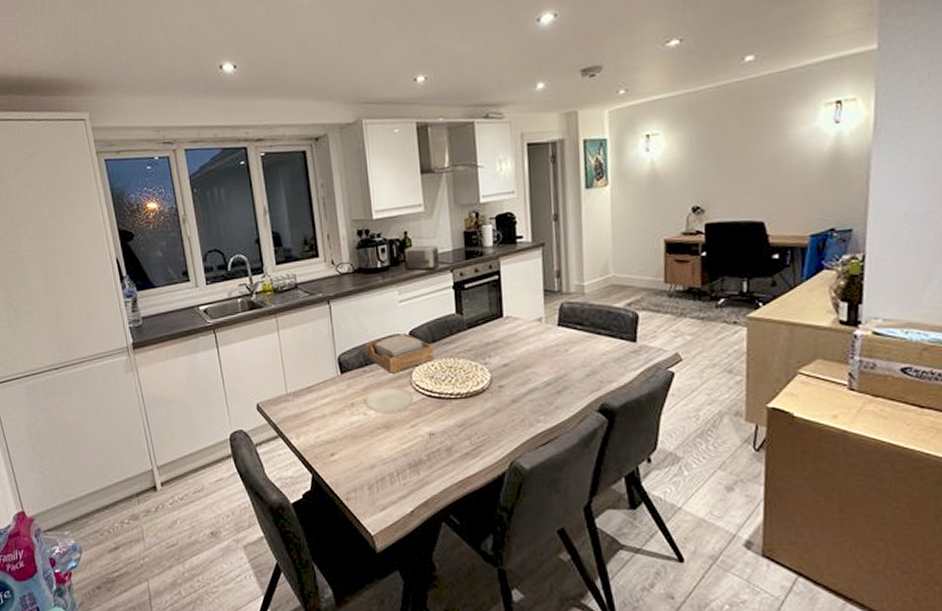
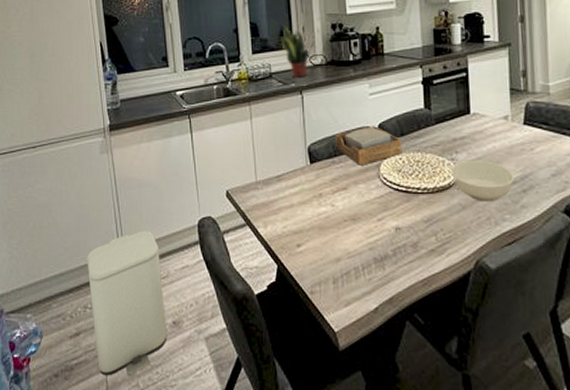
pedal bin: none [120,446,206,586] -> present [87,231,167,376]
potted plant: none [305,233,340,287] -> present [281,25,314,78]
plate: present [364,386,414,413] -> none [332,179,381,205]
toaster: present [404,244,440,271] -> none [376,40,410,65]
bowl: none [484,362,549,404] -> present [451,159,515,202]

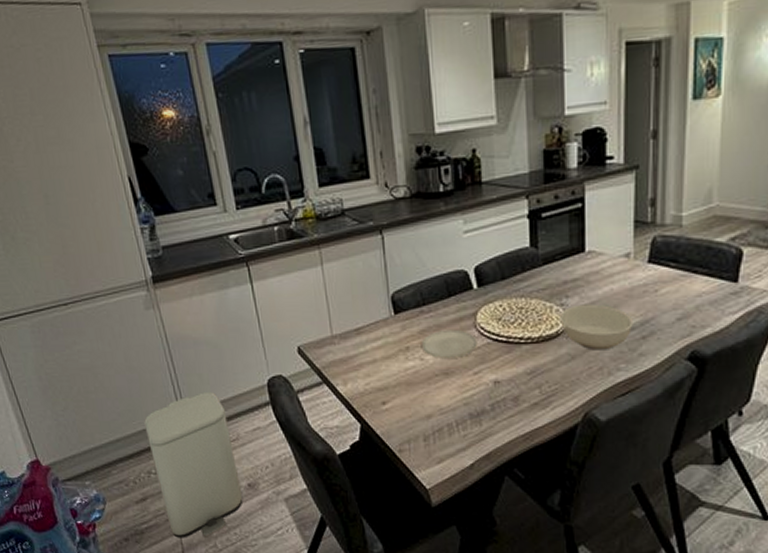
potted plant: present [281,25,314,78] -> none [354,150,395,214]
plate: none [332,179,381,205] -> present [420,329,478,358]
napkin holder: present [334,126,403,165] -> none [422,269,503,314]

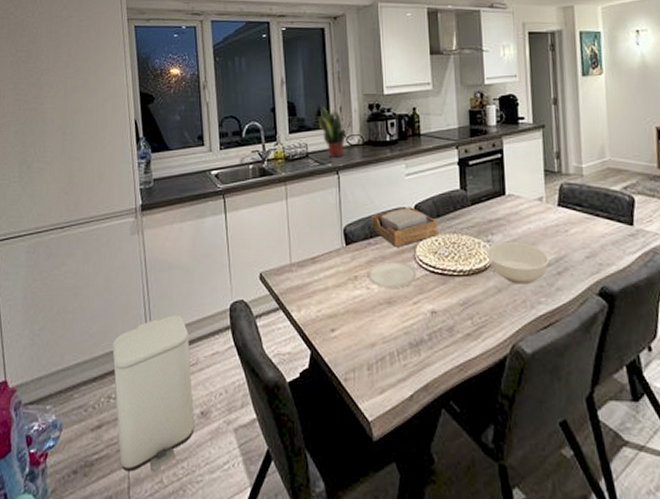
potted plant: none [354,150,395,214] -> present [318,105,351,157]
napkin holder: none [422,269,503,314] -> present [370,207,439,247]

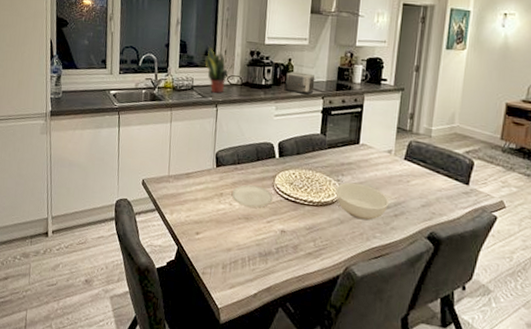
pedal bin: present [112,315,195,472] -> none [19,202,81,318]
napkin holder: present [370,207,439,247] -> none [239,142,297,175]
toaster: none [413,121,446,146] -> present [285,71,316,95]

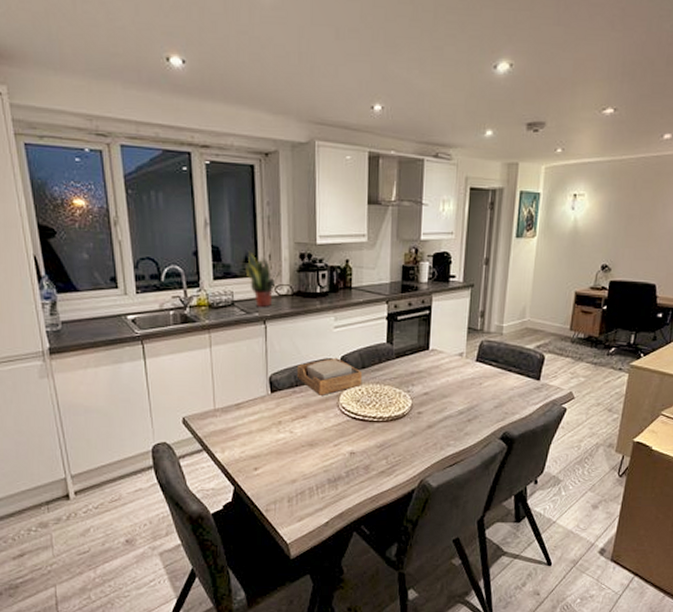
plate: present [231,184,273,208] -> none [291,407,339,432]
napkin holder: none [239,142,297,175] -> present [296,358,363,395]
toaster: present [285,71,316,95] -> none [344,275,378,300]
bowl: present [335,182,390,221] -> none [406,392,462,430]

